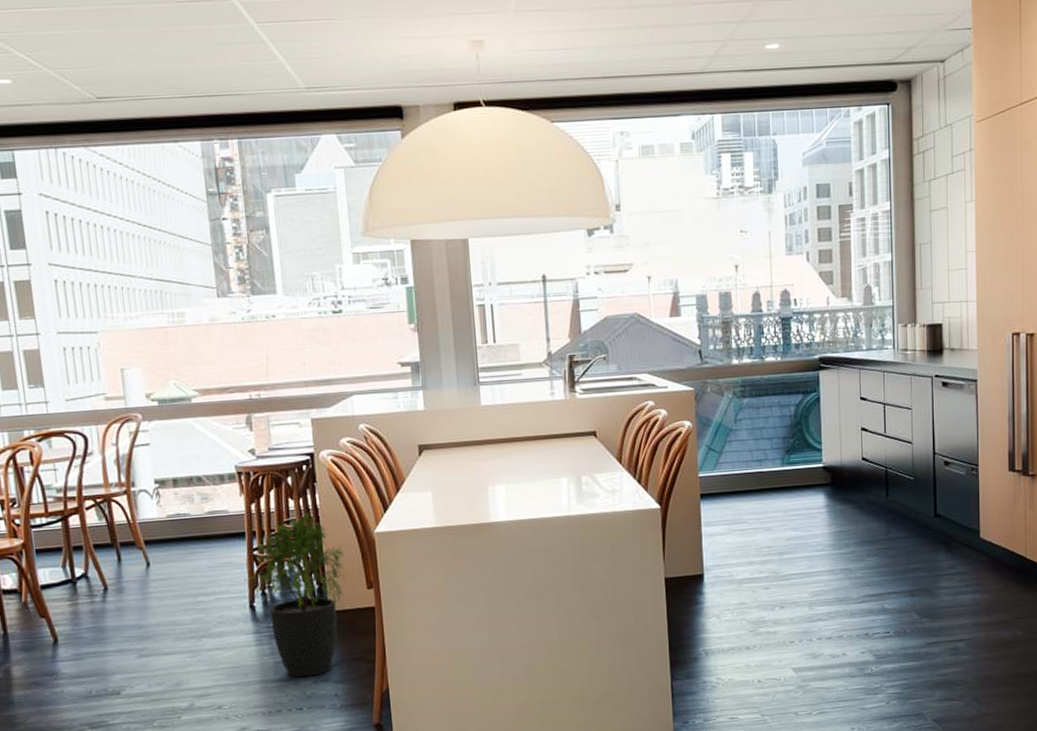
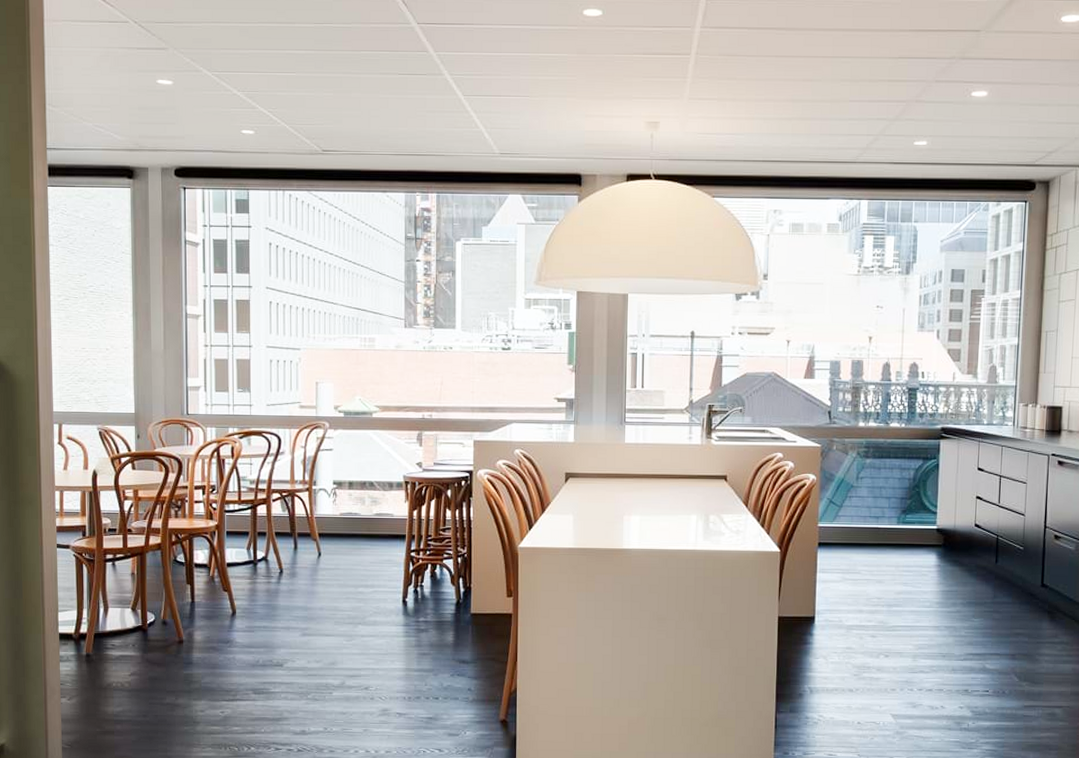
potted plant: present [244,512,345,678] -> none [400,523,490,670]

